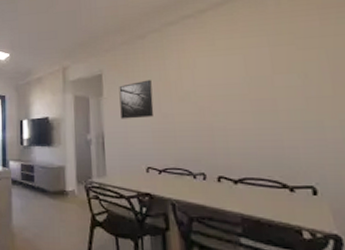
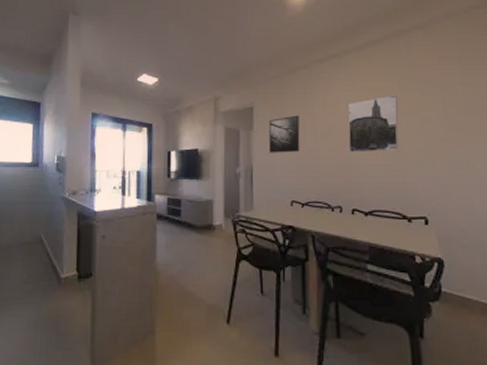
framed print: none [207,52,273,116] -> present [348,95,399,153]

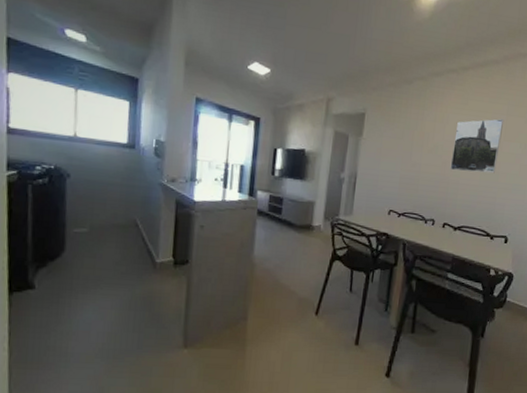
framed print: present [269,115,300,153] -> none [375,127,409,164]

